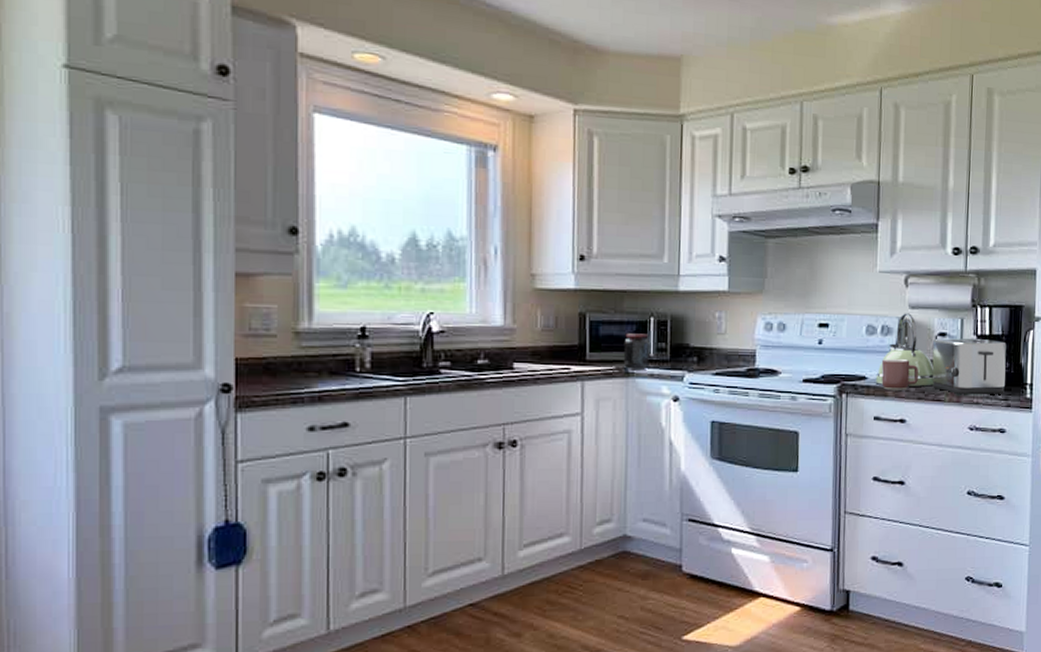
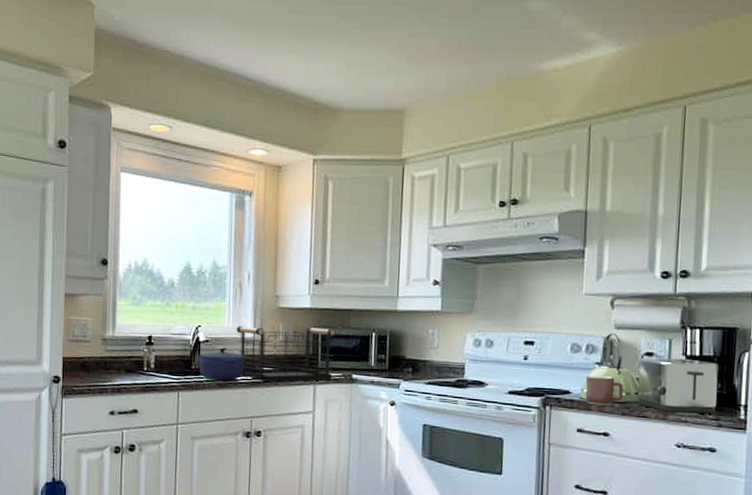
cooking pot: none [431,337,494,381] -> present [198,346,245,381]
dish rack: none [480,311,607,379] -> present [236,325,336,382]
jar: present [623,332,650,371] -> none [348,345,371,378]

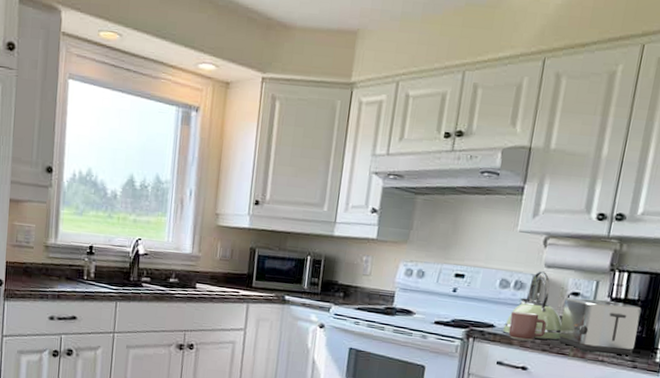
cooking pot: present [198,346,245,381] -> none [137,260,183,295]
dish rack: present [236,325,336,382] -> none [175,240,272,300]

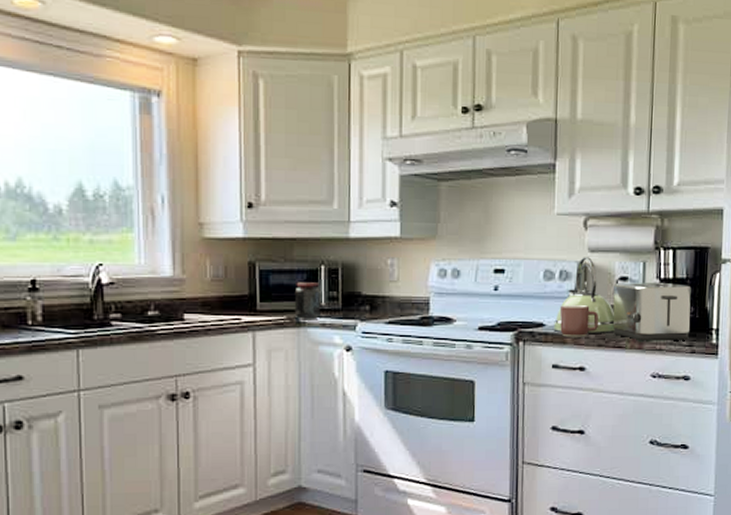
jar: none [281,267,305,300] -> present [294,281,321,320]

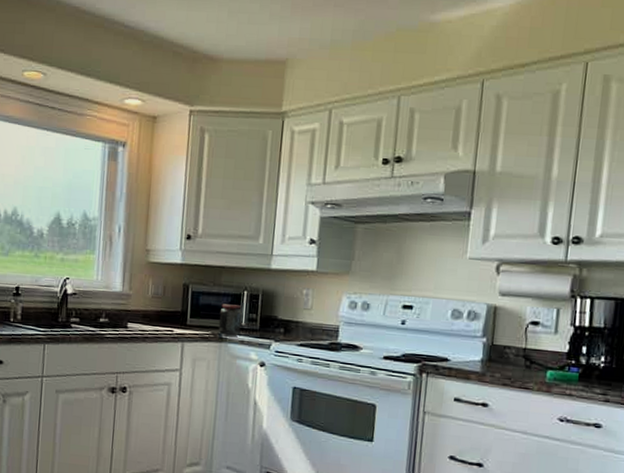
kettle: present [552,257,615,333] -> none [457,300,523,374]
mug: present [559,304,599,337] -> none [464,343,506,375]
toaster: present [612,282,691,341] -> none [519,326,609,389]

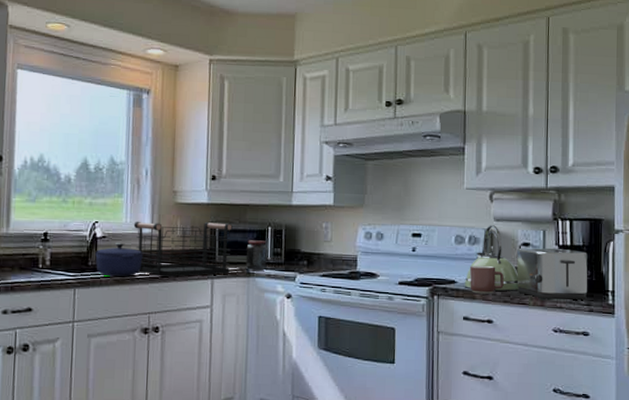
cooking pot: none [65,299,113,336] -> present [95,242,143,277]
dish rack: none [104,279,207,339] -> present [133,221,233,277]
kettle: none [457,300,523,374] -> present [463,225,519,291]
mug: none [464,343,506,375] -> present [469,265,504,294]
toaster: none [519,326,609,389] -> present [516,248,588,300]

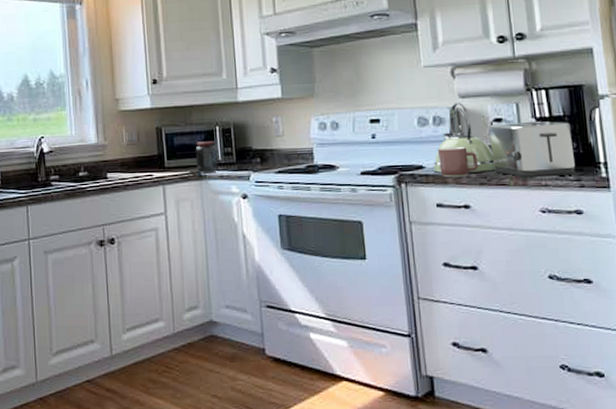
cooking pot: present [95,242,143,277] -> none [44,155,92,191]
dish rack: present [133,221,233,277] -> none [79,126,180,187]

